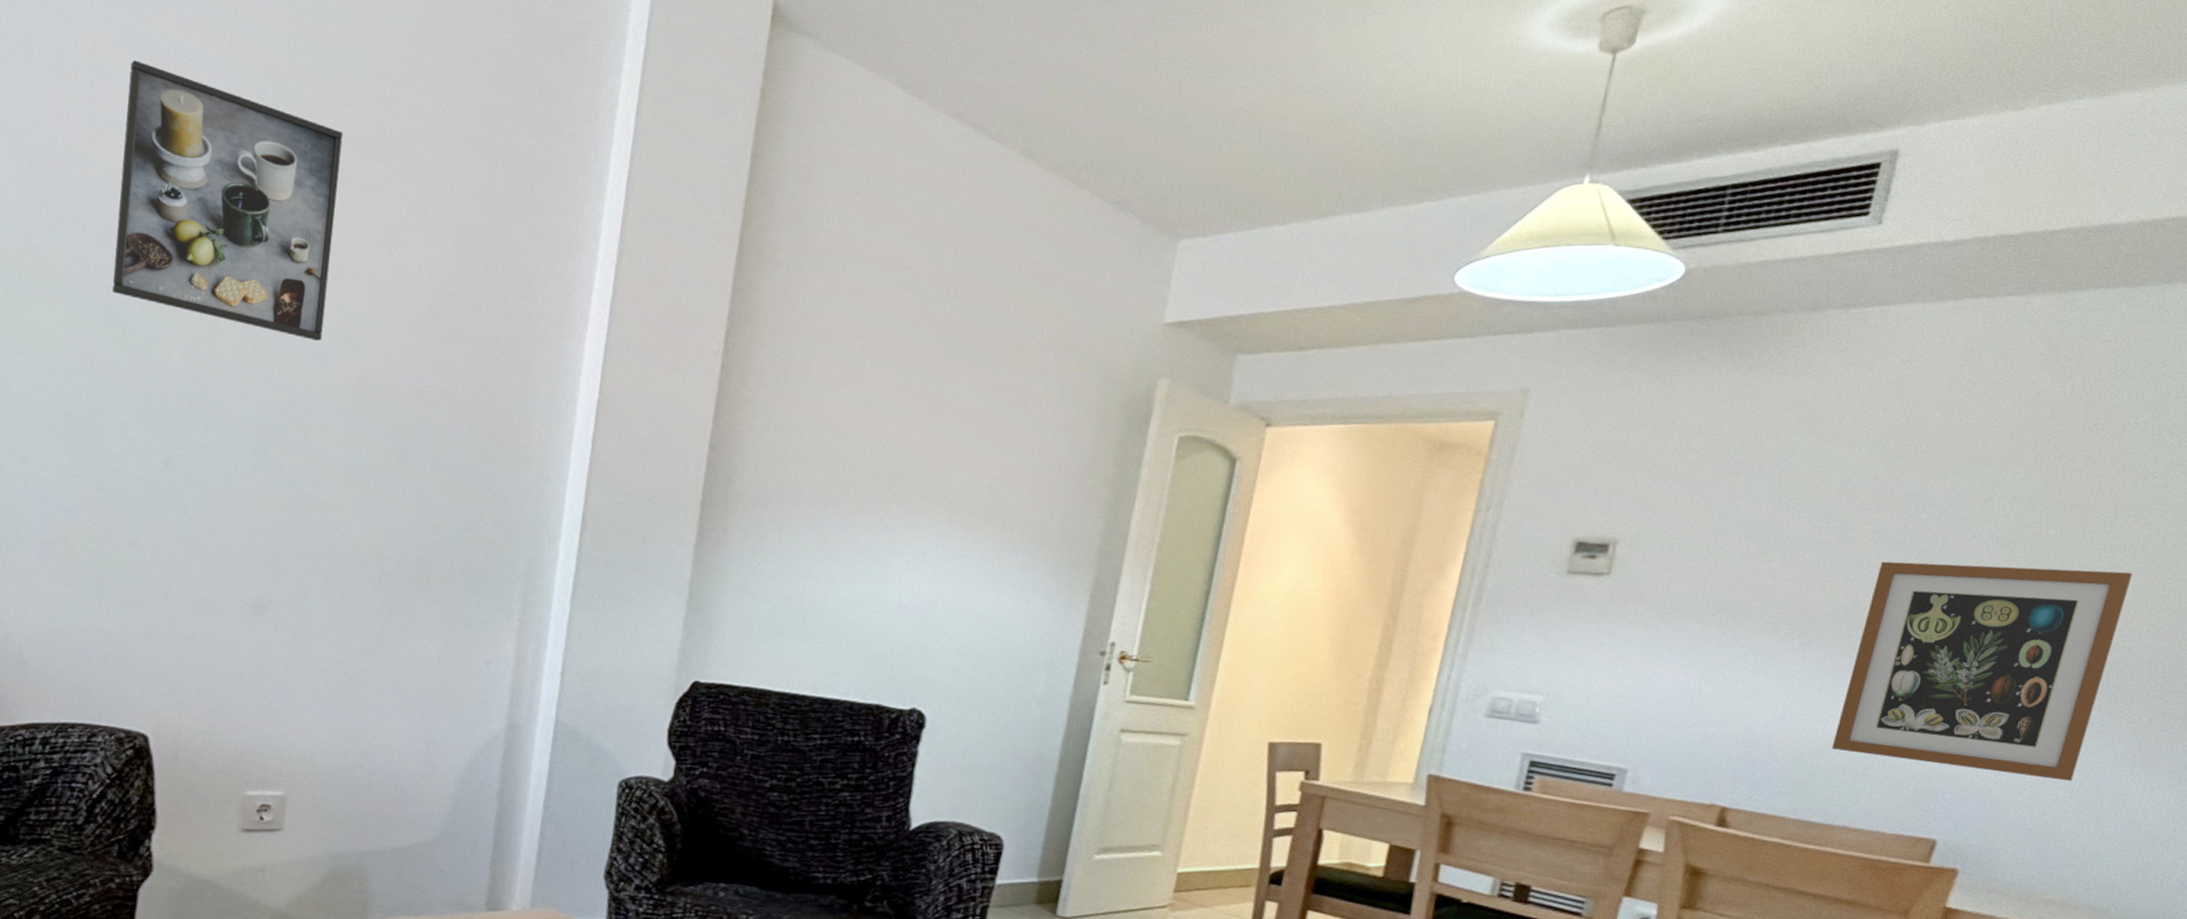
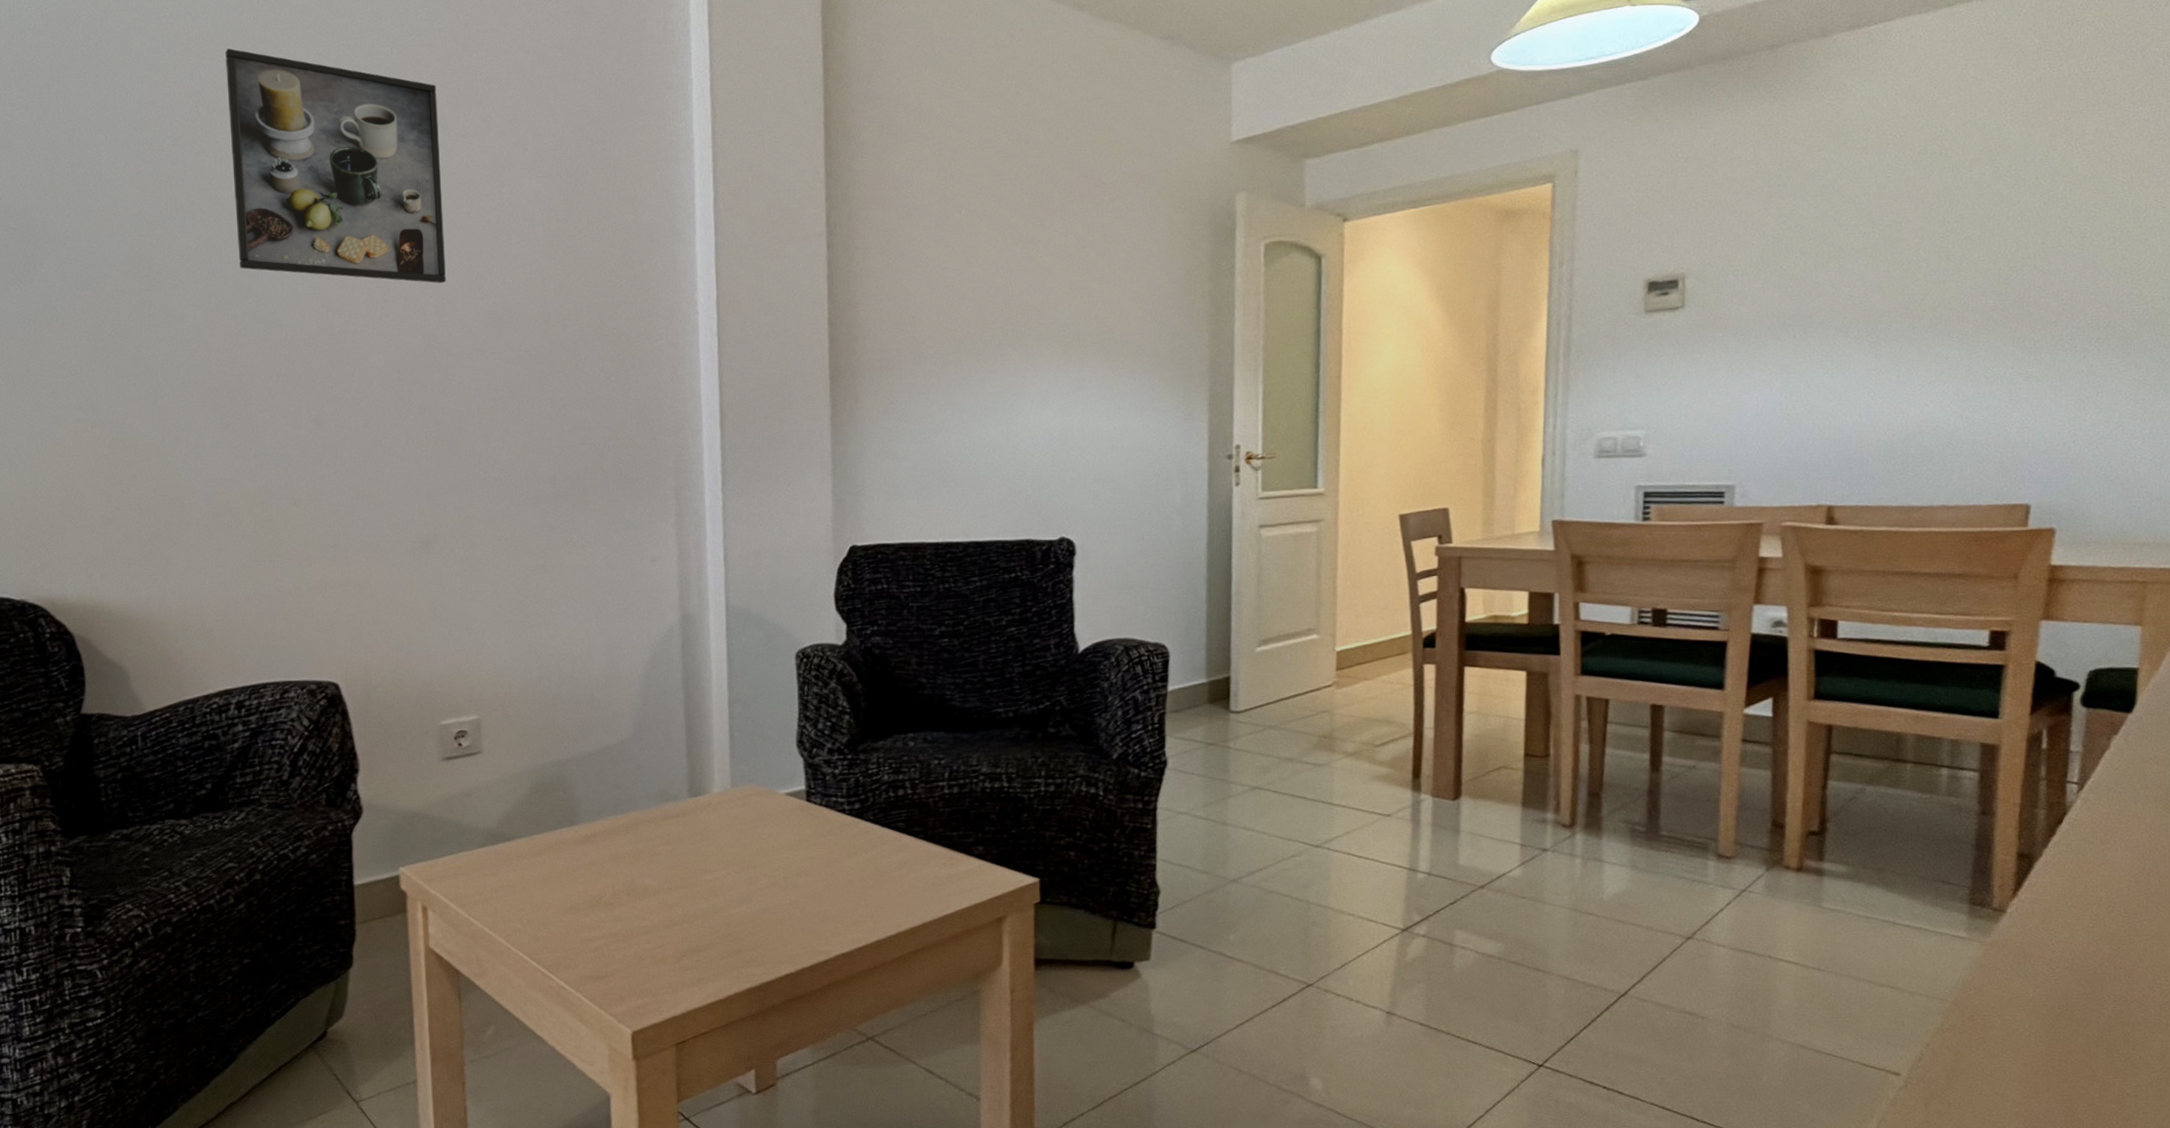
wall art: present [1831,561,2132,782] -> none [1917,229,2158,436]

